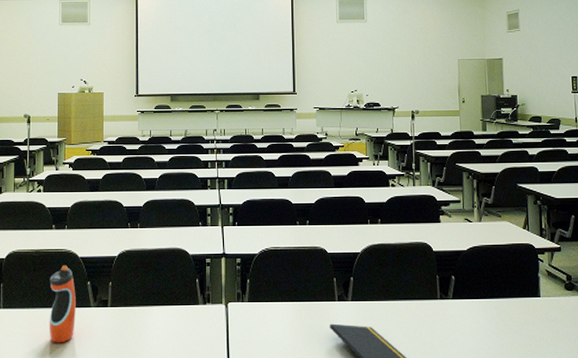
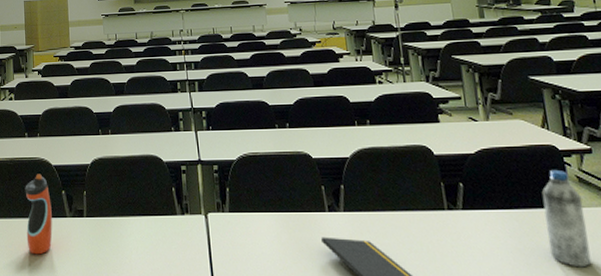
water bottle: none [517,264,551,347] -> present [541,169,592,268]

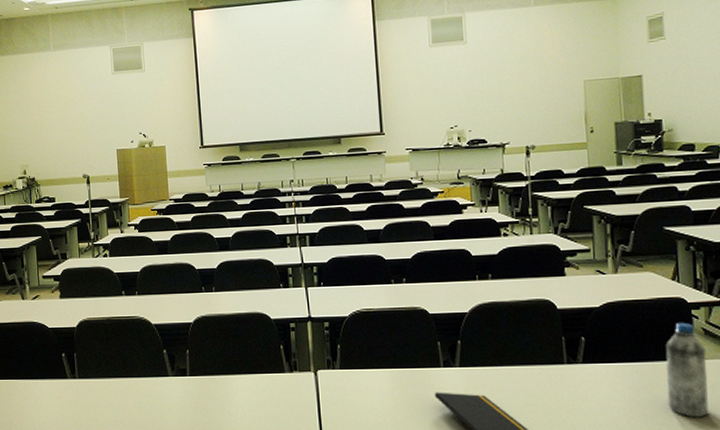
water bottle: present [25,174,53,255] -> none [123,333,154,414]

